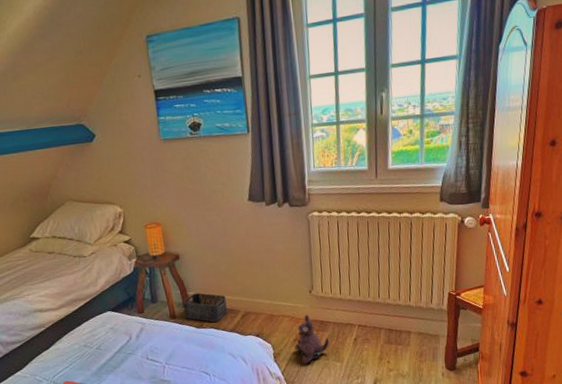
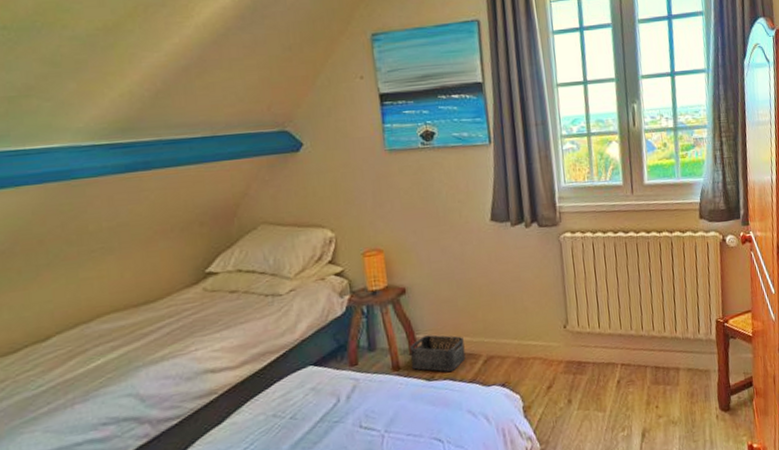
plush toy: present [294,314,330,364] -> none [548,354,590,417]

